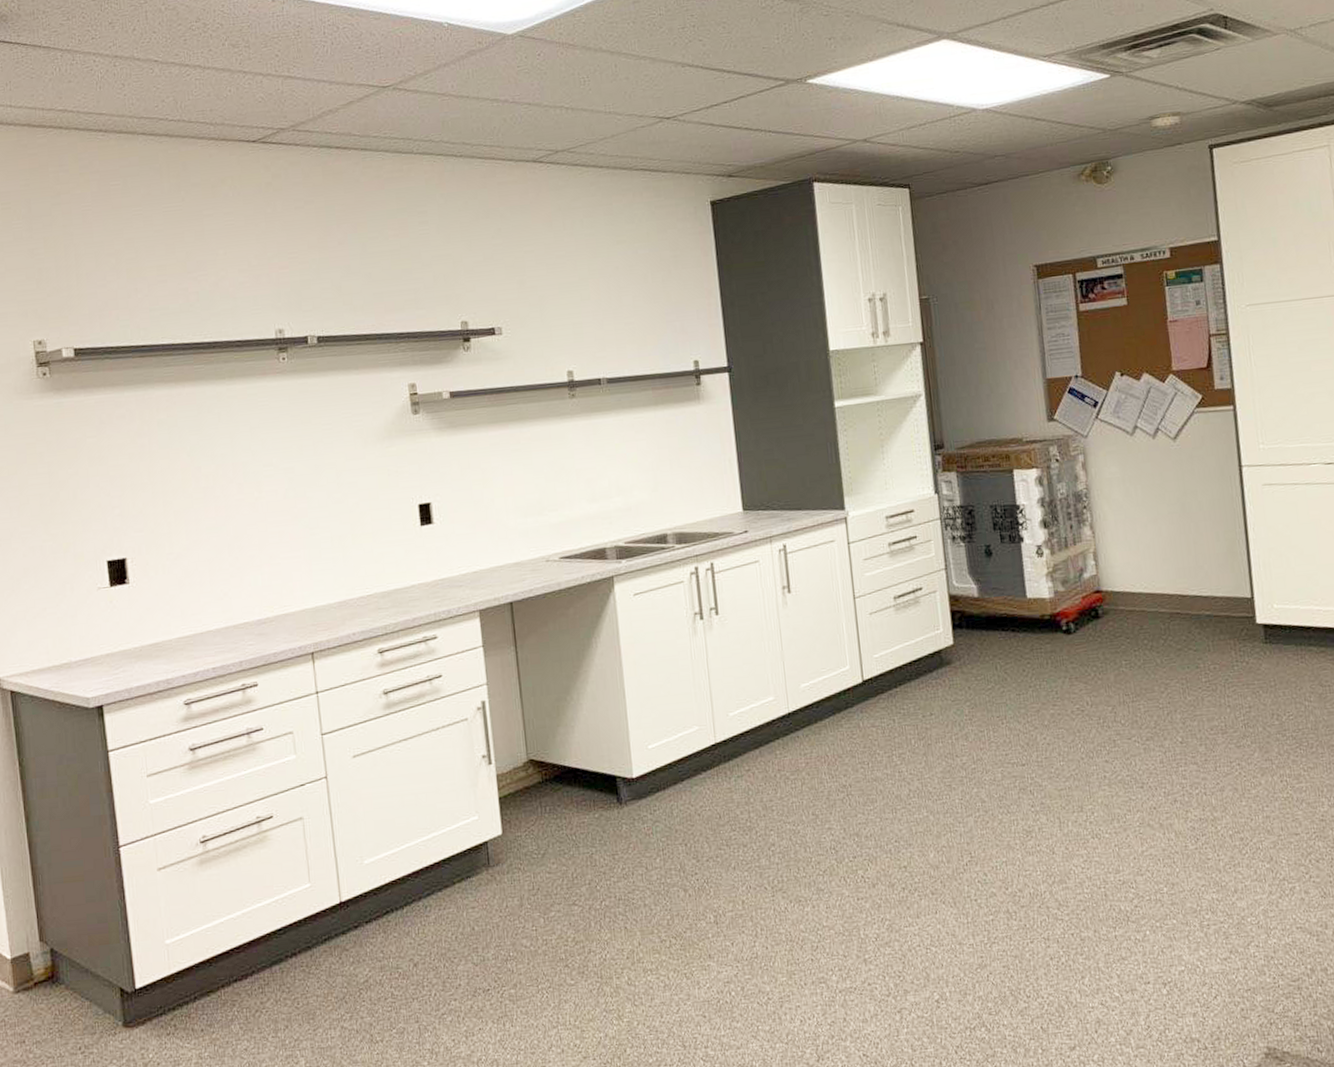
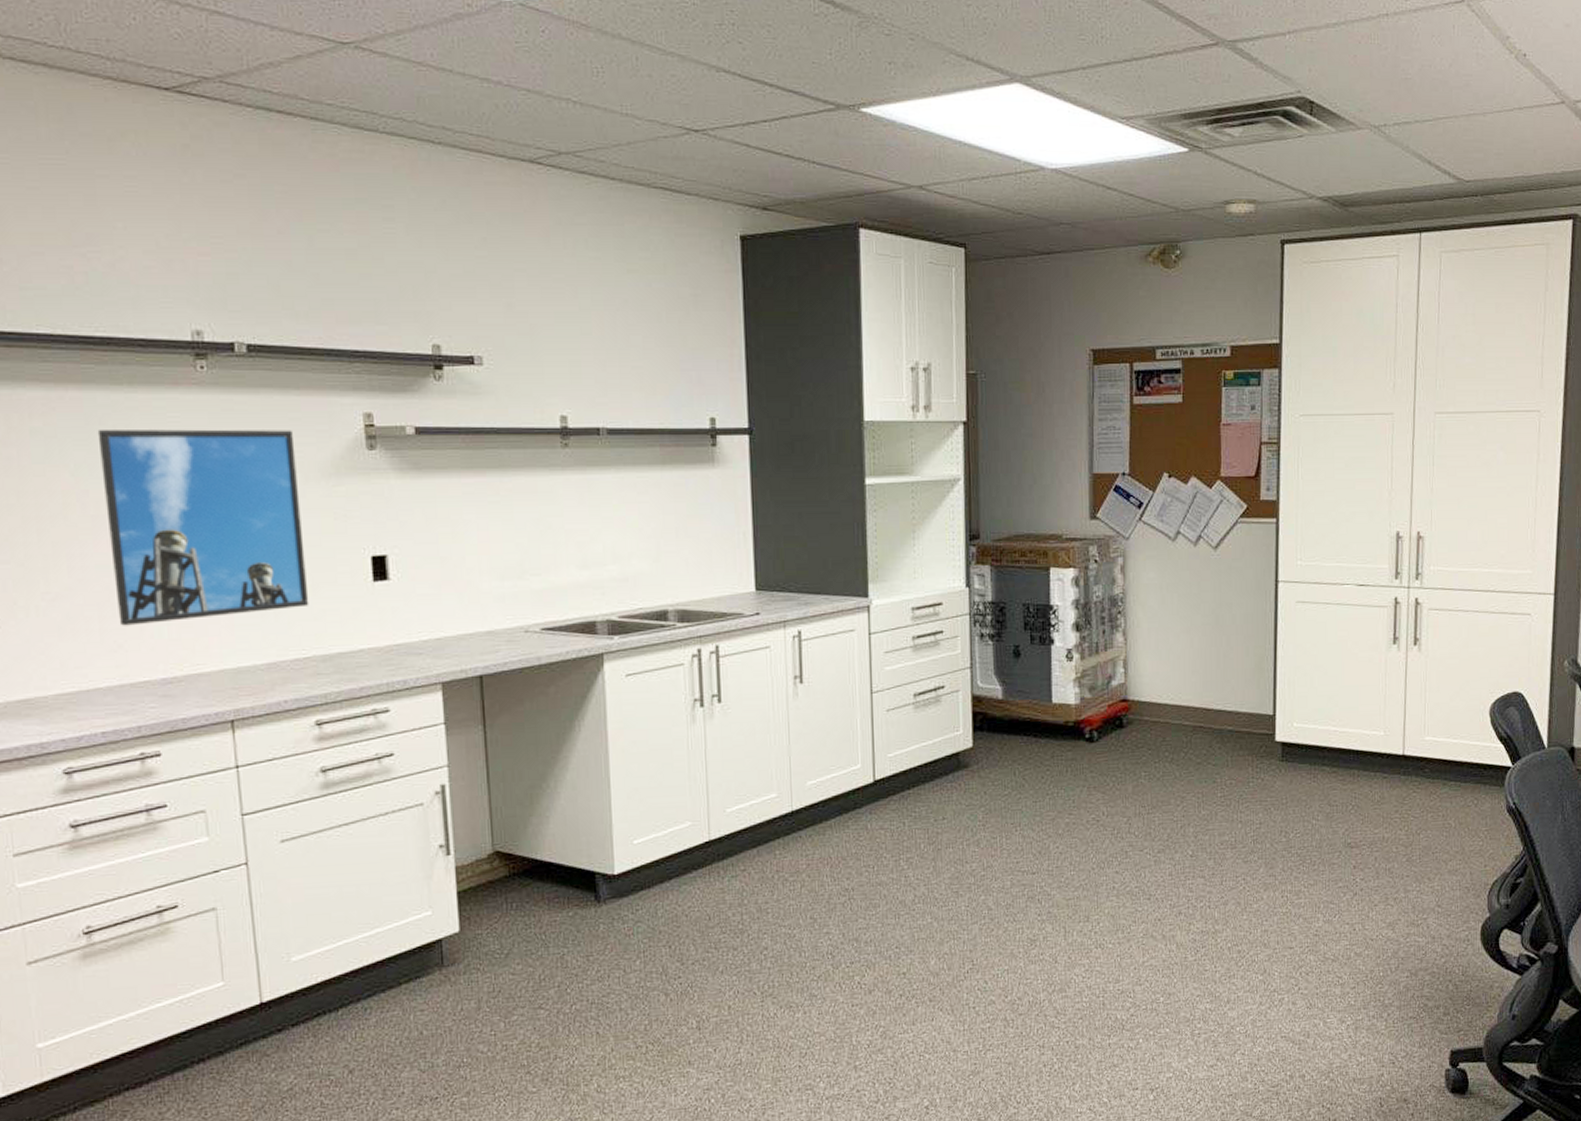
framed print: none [207,403,371,577] -> present [97,429,309,626]

